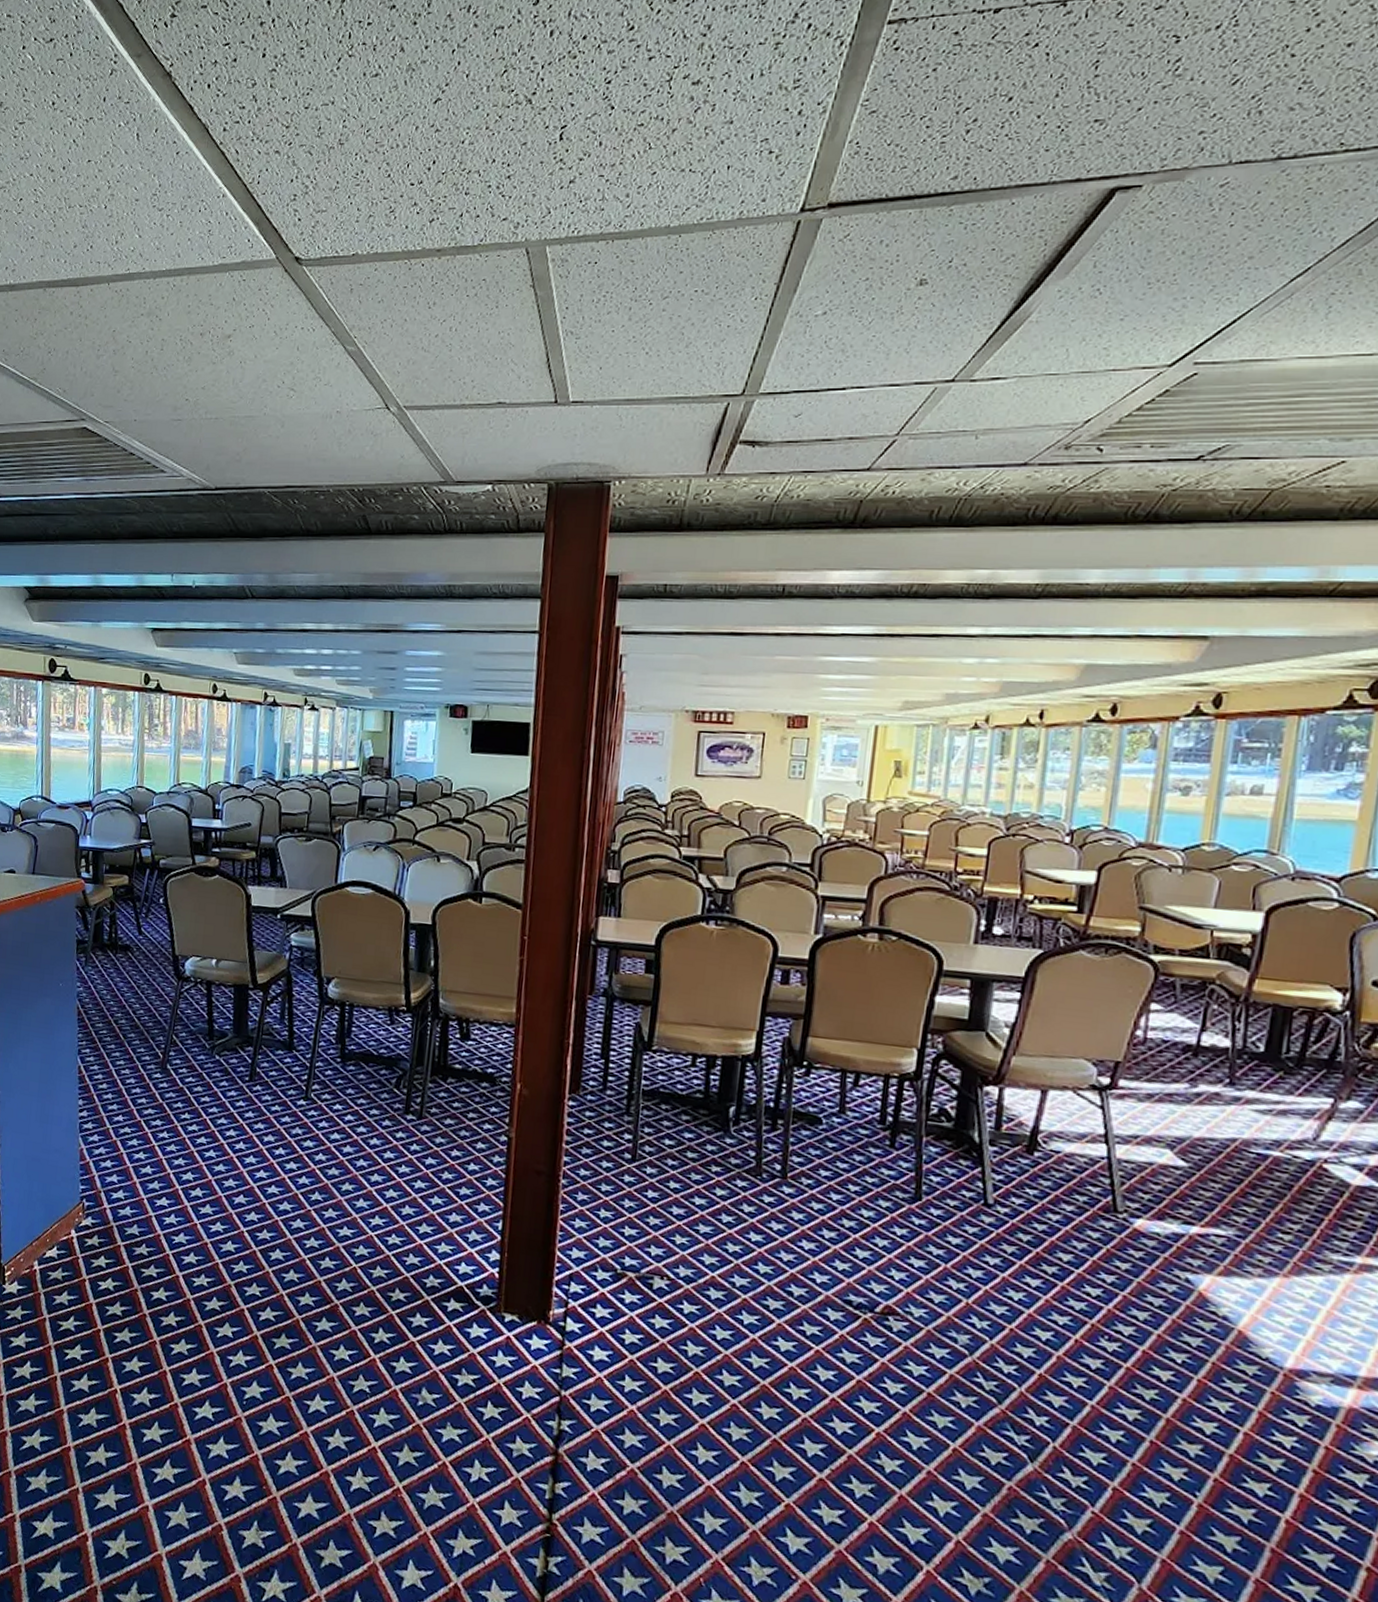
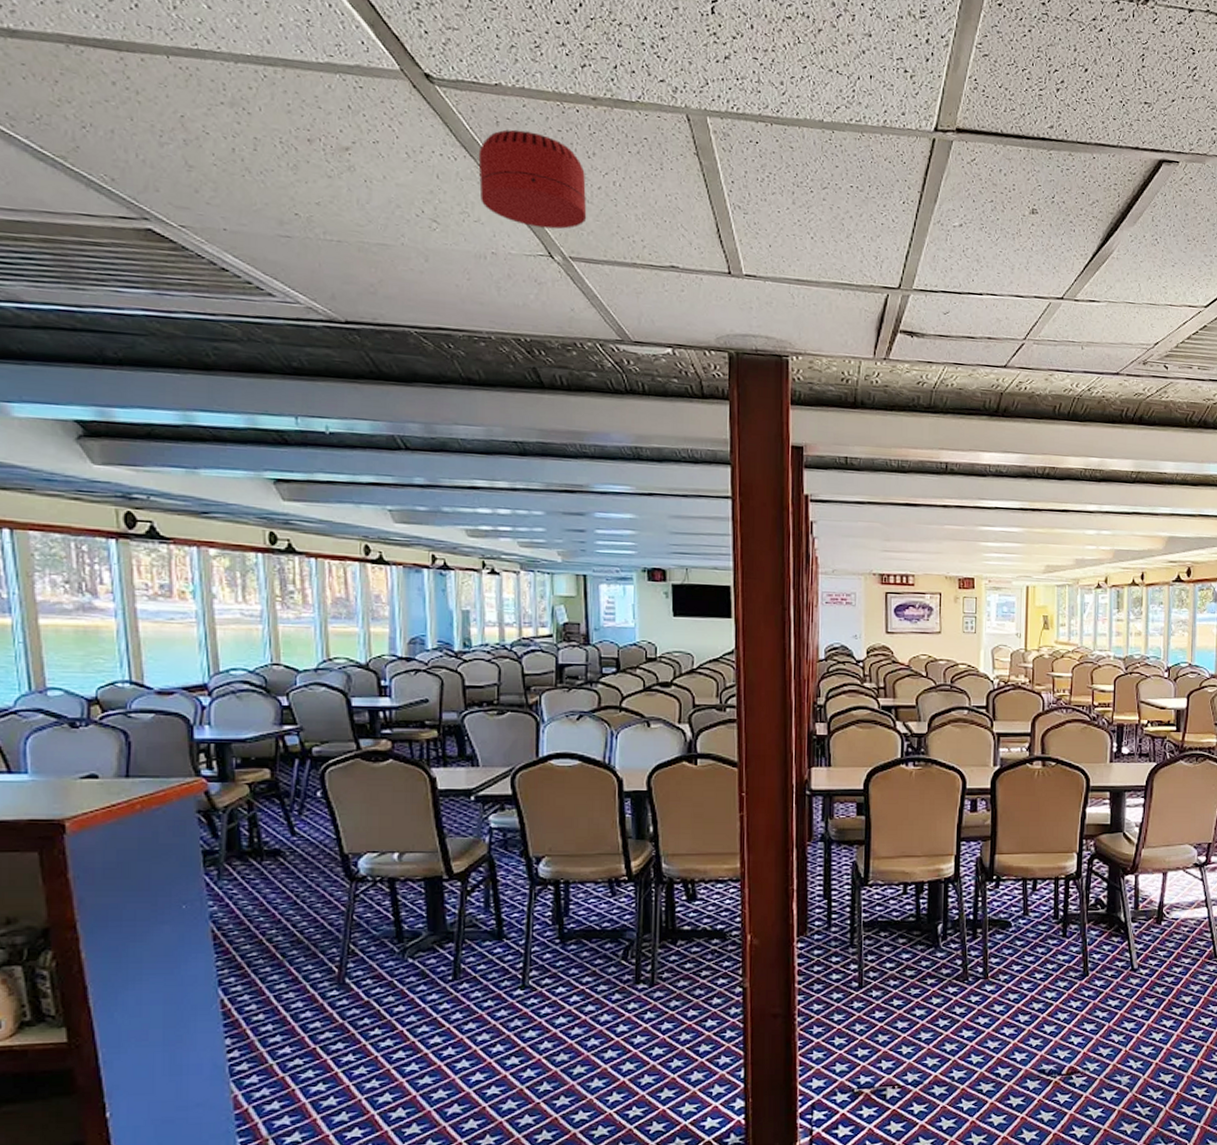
smoke detector: none [331,293,425,382] -> present [478,129,587,230]

